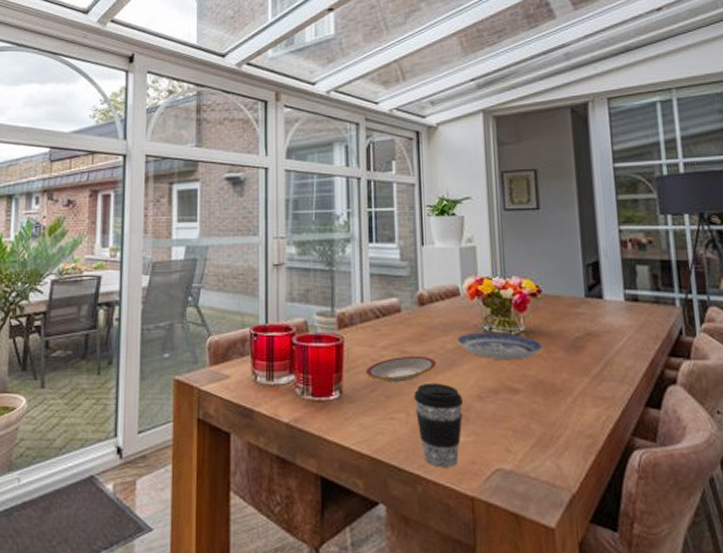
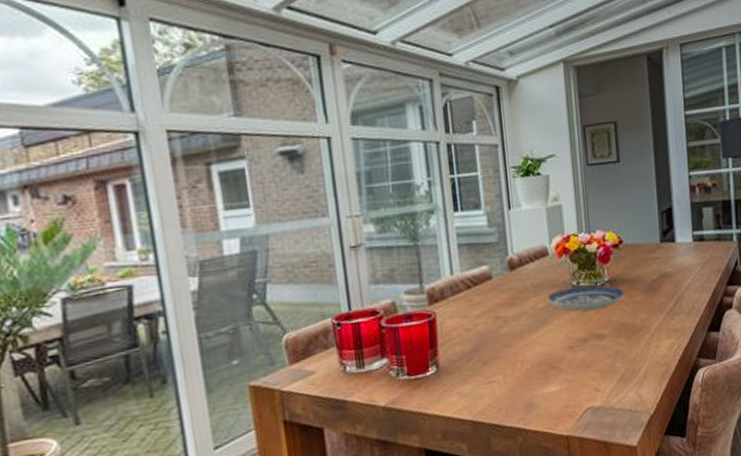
plate: present [365,355,436,382] -> none [460,318,529,349]
coffee cup: present [414,382,464,467] -> none [509,341,557,417]

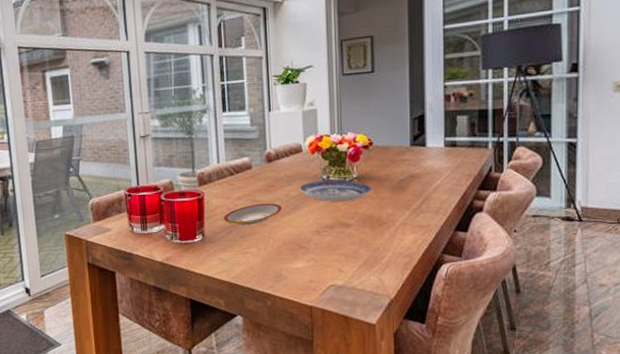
plate: none [460,318,529,349] -> present [223,203,282,225]

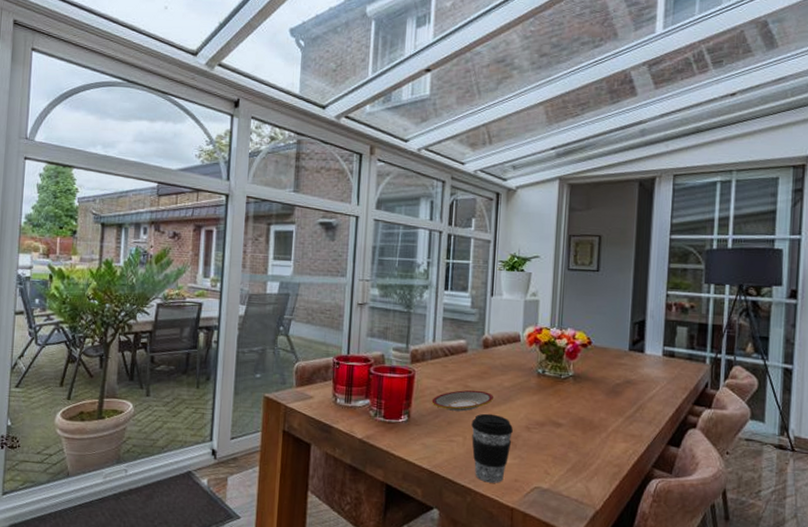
coffee cup: none [263,223,305,286] -> present [471,413,514,483]
plate: present [299,180,372,202] -> none [513,374,586,400]

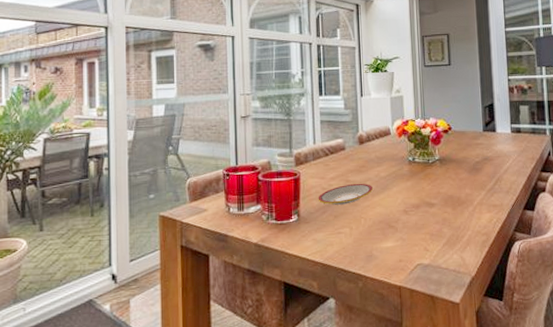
coffee cup: present [471,413,514,483] -> none [356,203,394,267]

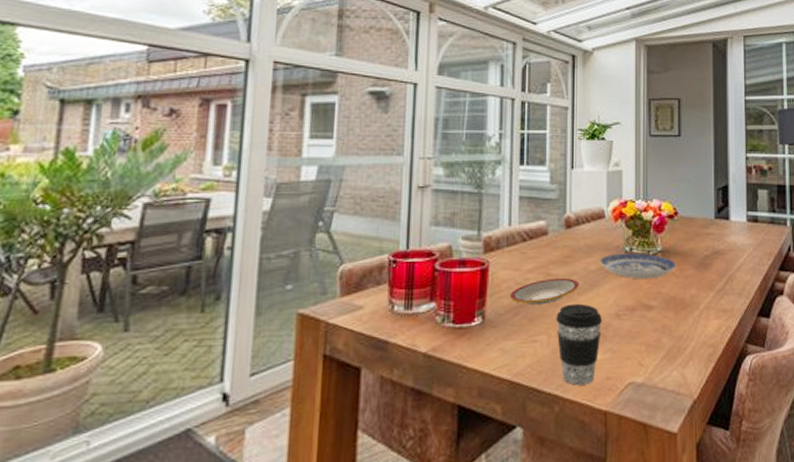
coffee cup: none [356,203,394,267] -> present [556,303,603,386]
plate: none [388,161,452,183] -> present [599,253,676,280]

